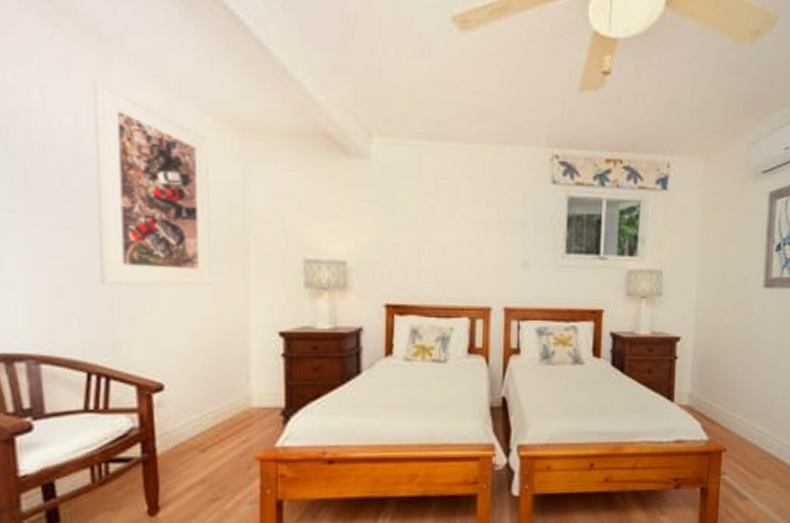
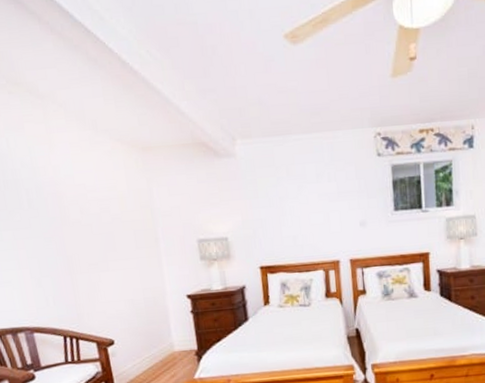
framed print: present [93,79,211,286] -> none [39,128,136,273]

